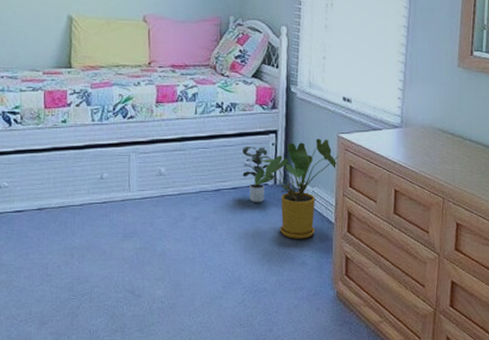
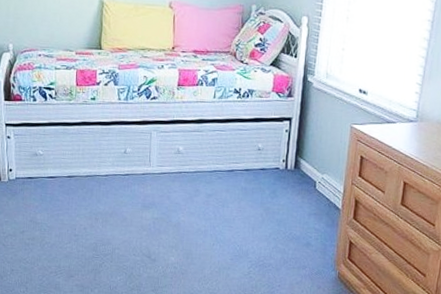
potted plant: present [242,145,274,202] -> none [255,131,286,185]
house plant: present [255,139,339,239] -> none [266,128,351,222]

